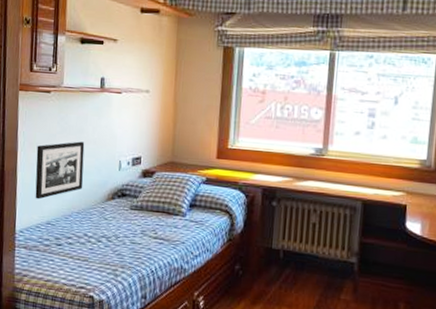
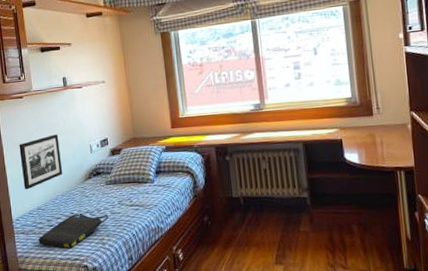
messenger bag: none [42,236,127,274] -> present [38,213,109,248]

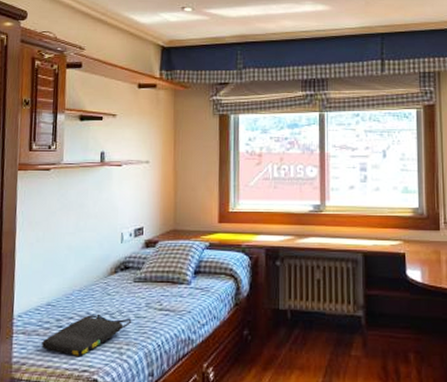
picture frame: present [19,134,63,190] -> none [34,217,86,280]

